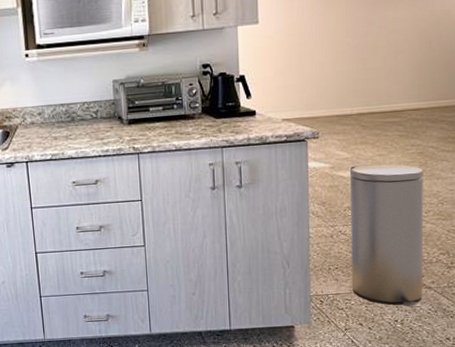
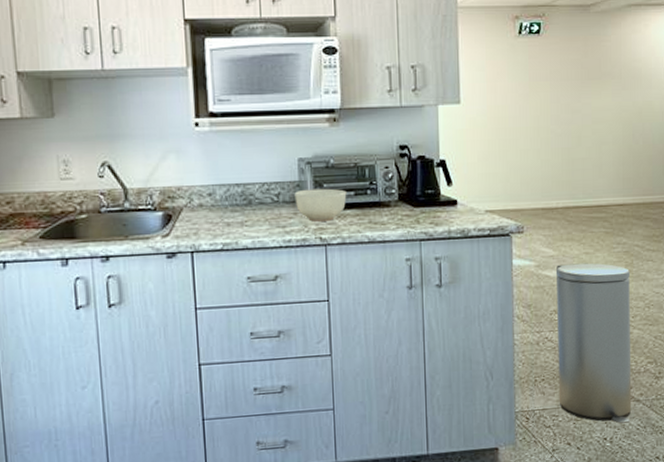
bowl: none [110,104,156,134] -> present [294,188,347,222]

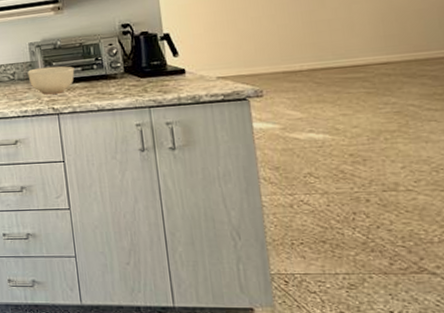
pedal bin: present [555,263,632,424] -> none [306,124,426,297]

